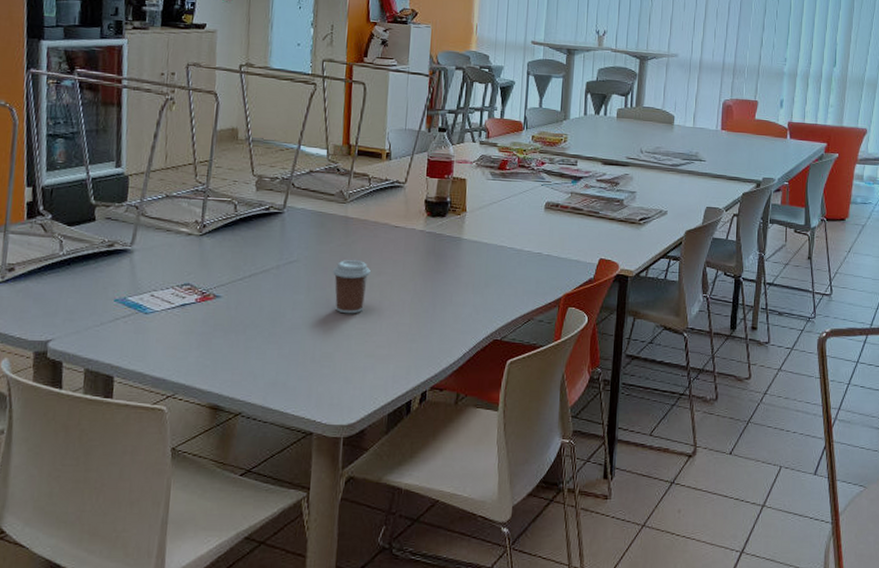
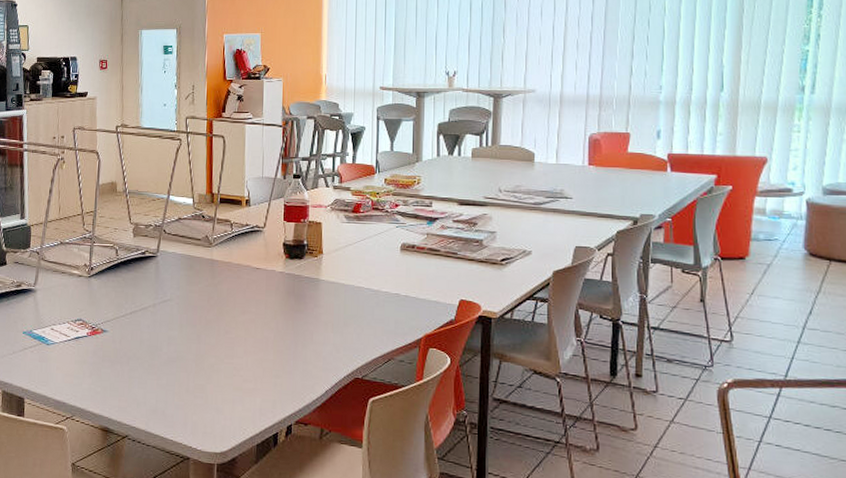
coffee cup: present [332,260,371,314] -> none [201,299,236,350]

